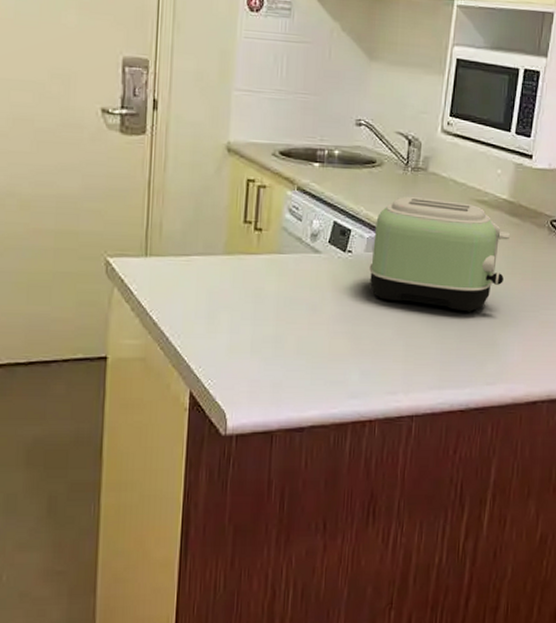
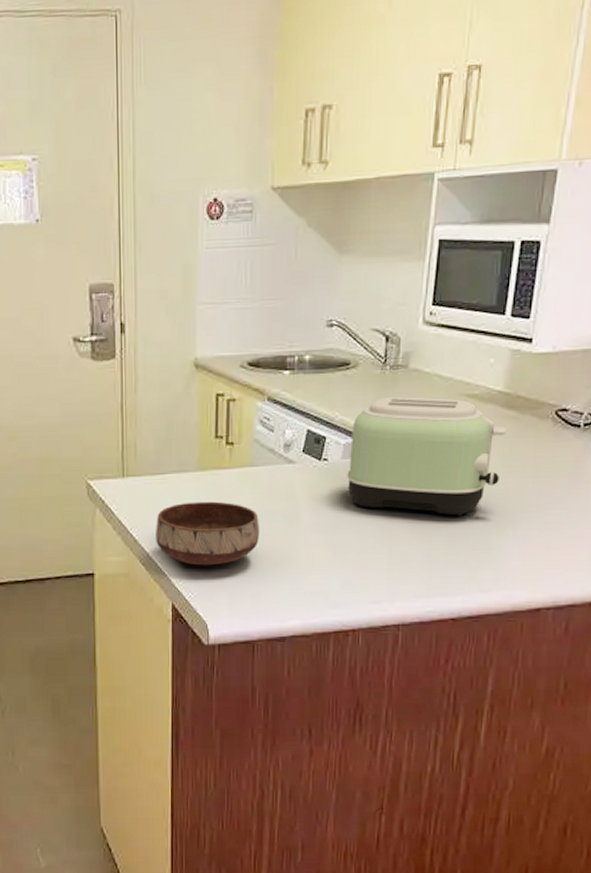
bowl: none [177,286,284,352] -> present [156,501,260,566]

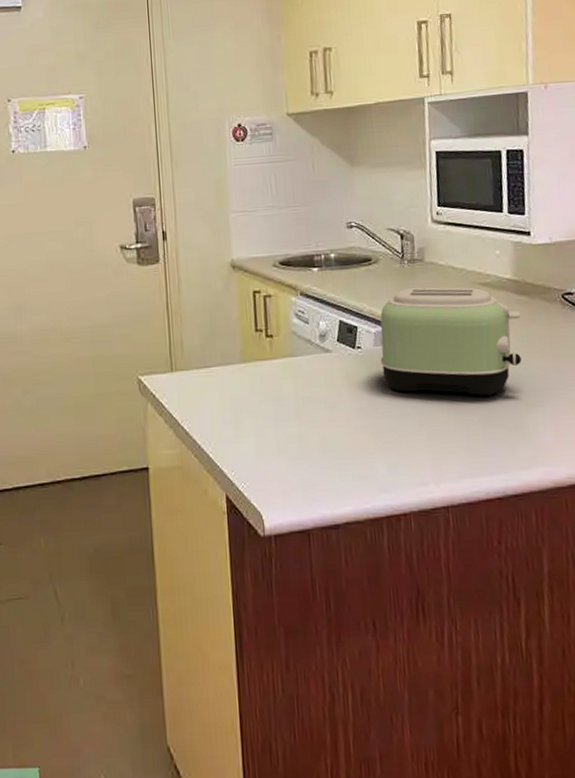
bowl: present [156,501,260,566] -> none [205,391,305,455]

